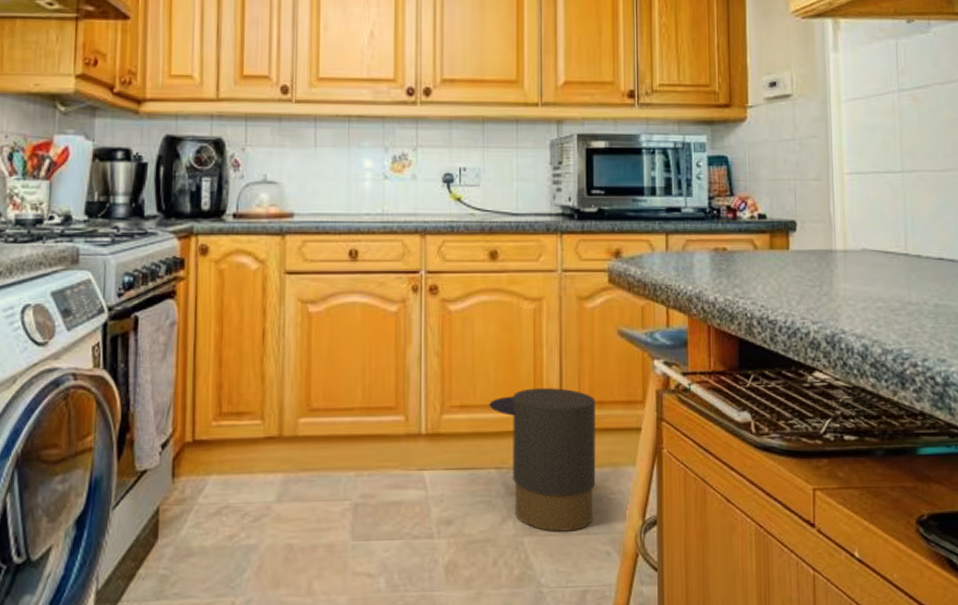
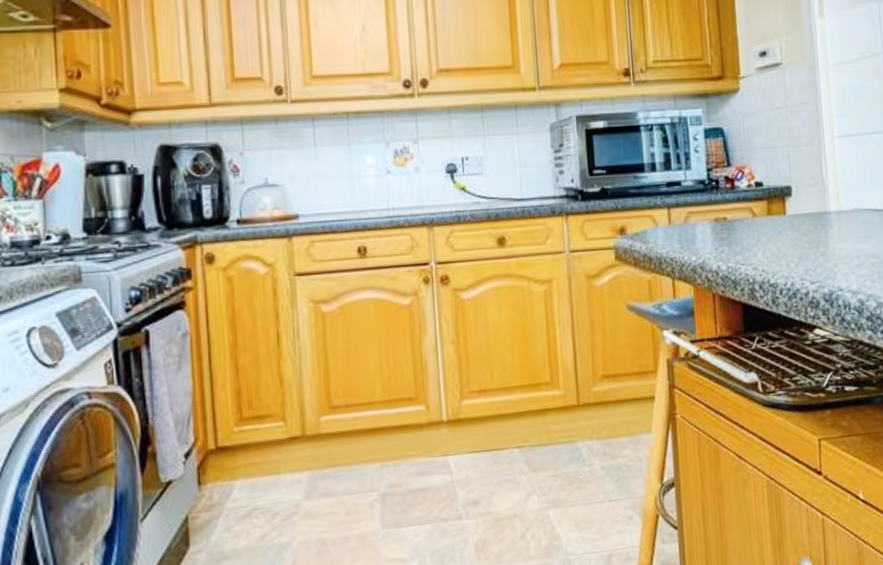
trash can: present [489,388,596,532] -> none [507,365,615,502]

